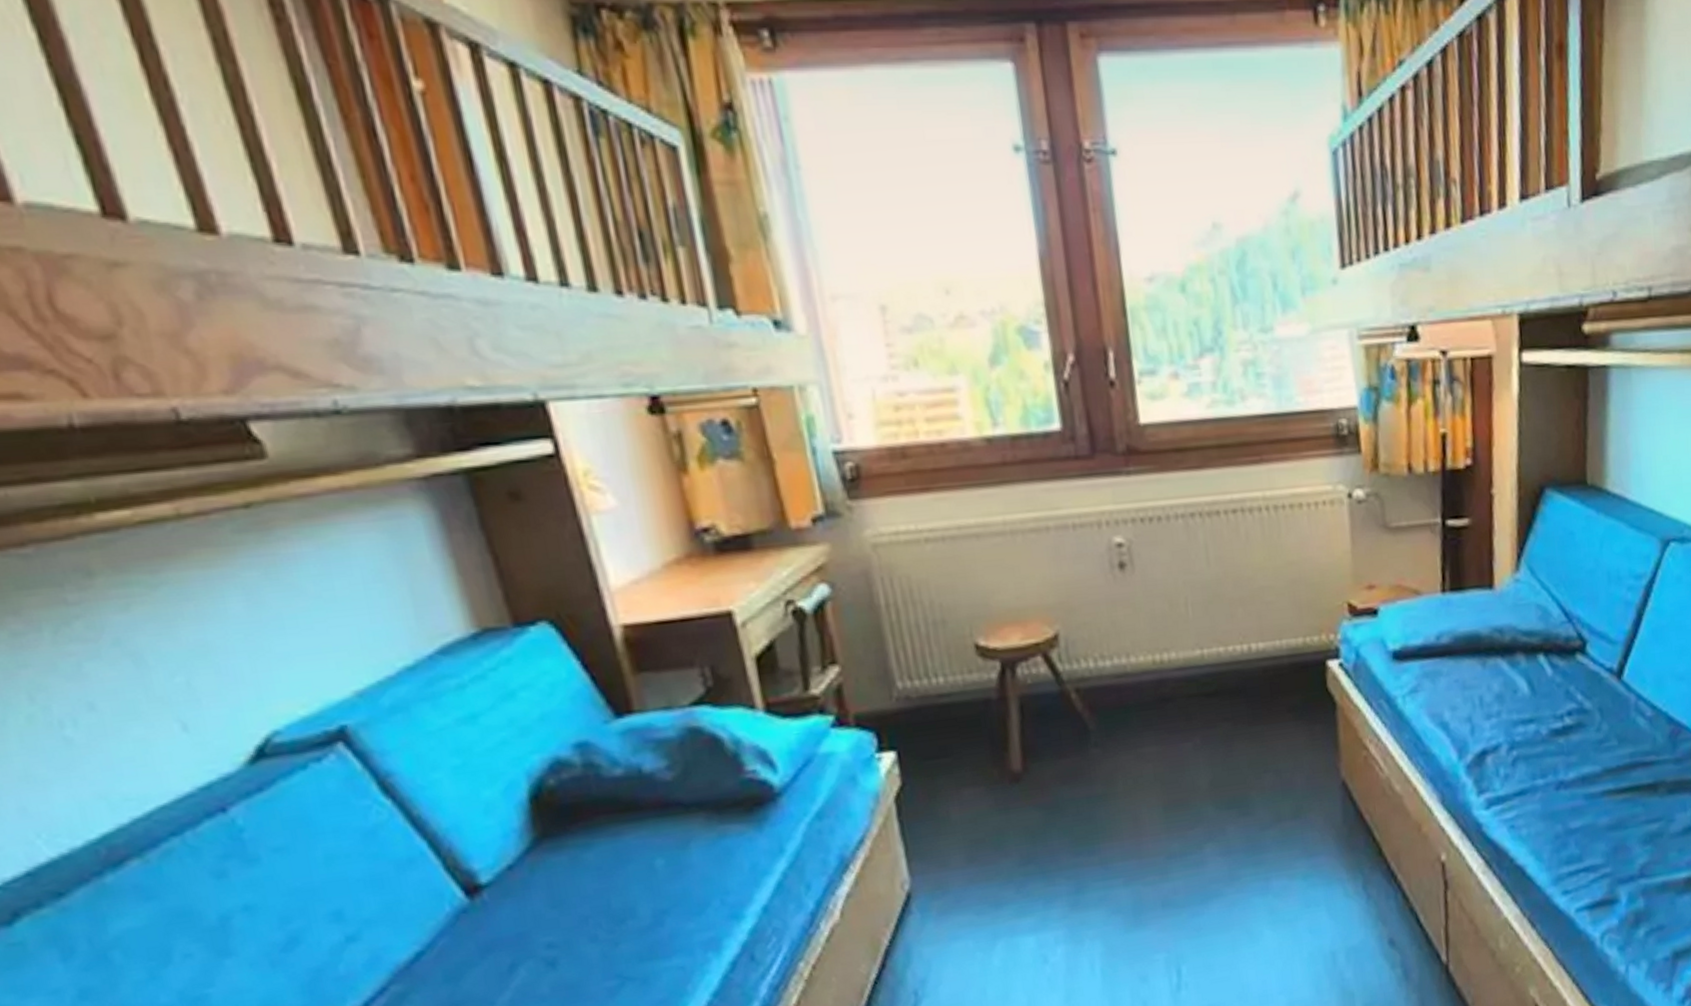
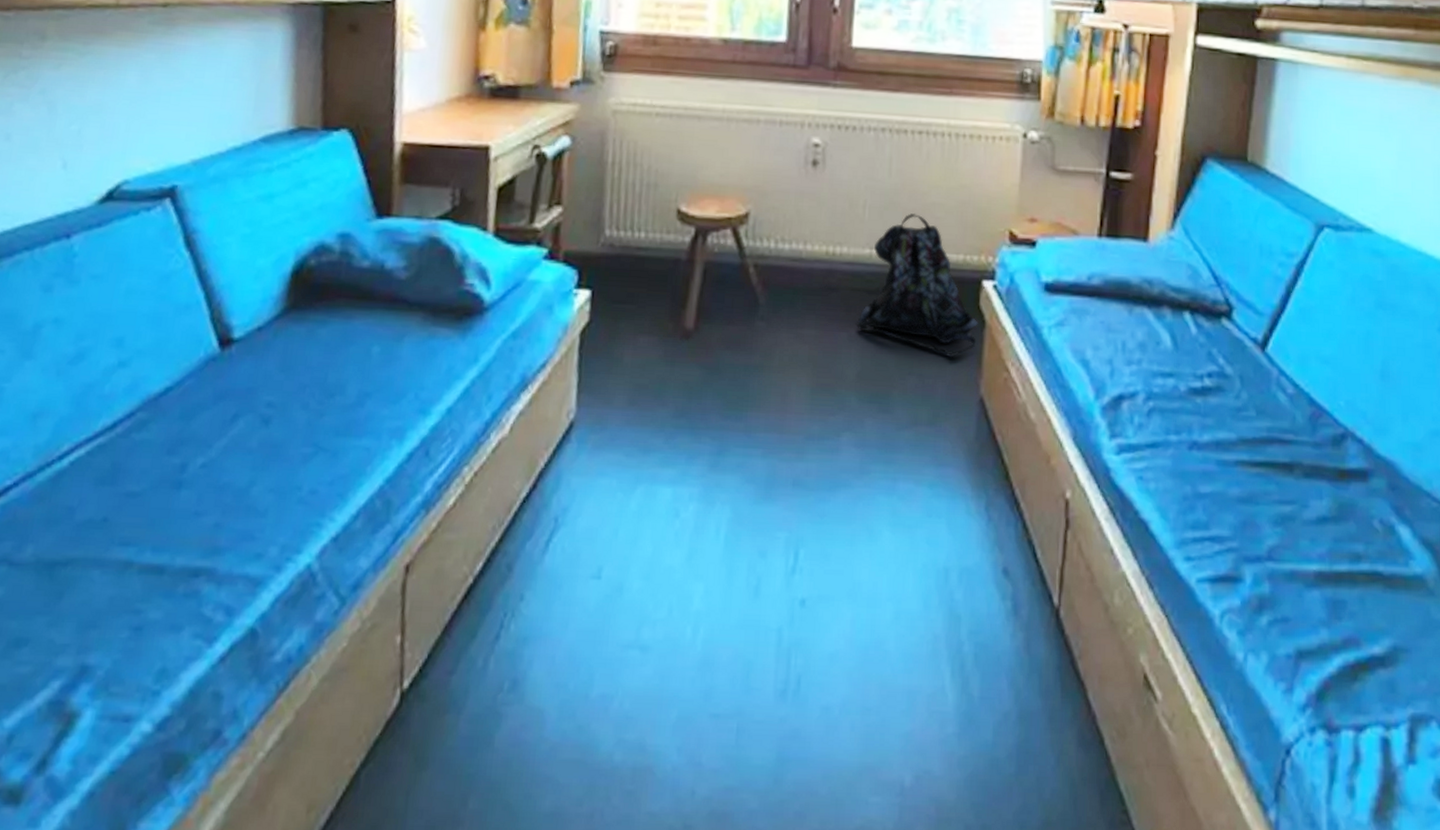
backpack: none [1199,602,1330,747] -> present [856,213,978,358]

